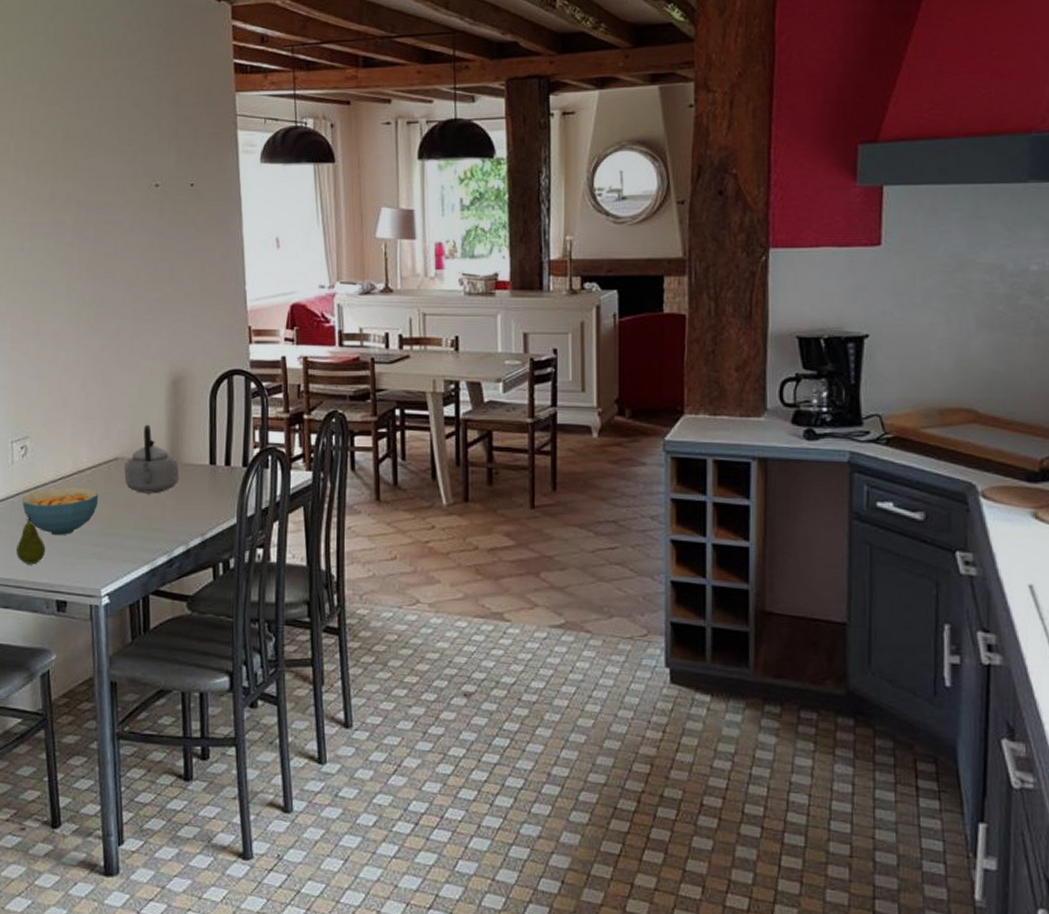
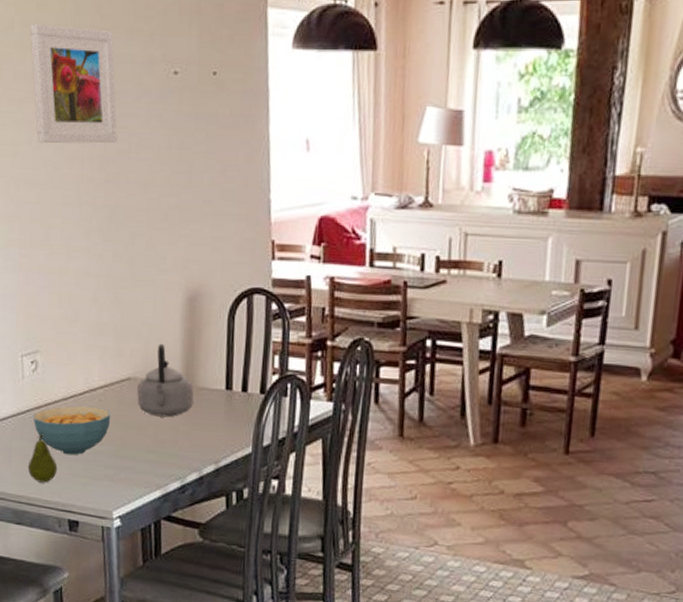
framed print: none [24,147,104,249] -> present [30,23,118,144]

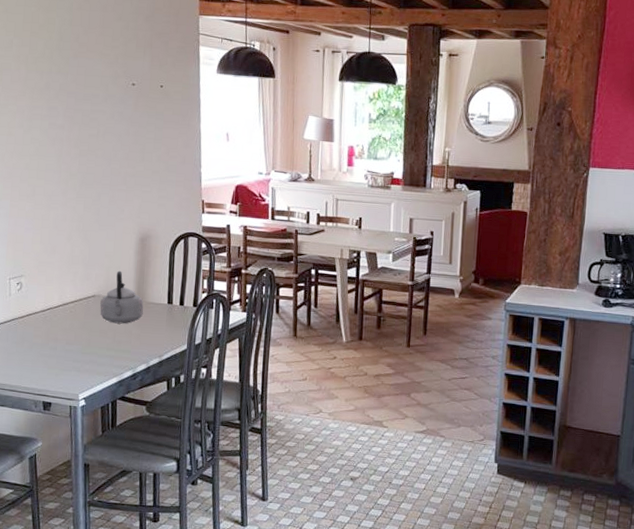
fruit: present [28,432,58,483] -> none [12,336,36,374]
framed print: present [30,23,118,144] -> none [24,45,89,129]
cereal bowl: present [33,405,111,456] -> none [17,315,79,353]

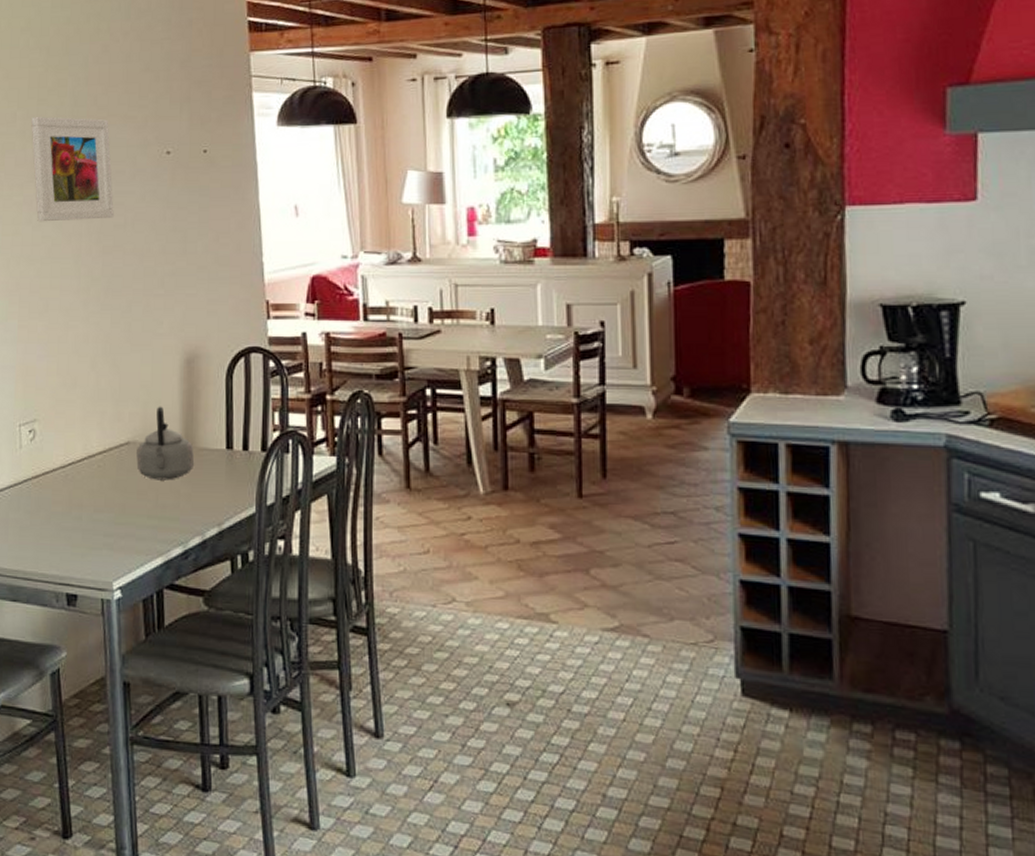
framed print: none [24,45,89,129] -> present [31,116,114,222]

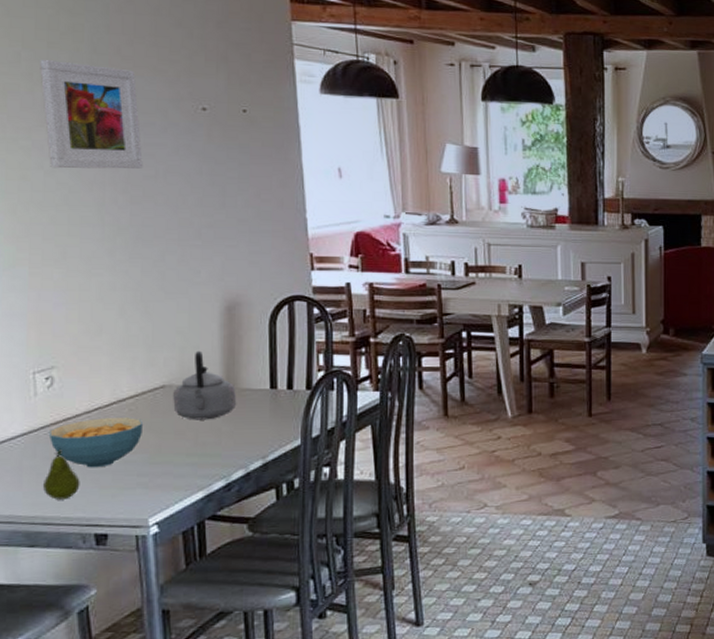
fruit: none [25,503,55,556] -> present [43,448,80,500]
cereal bowl: none [30,472,110,525] -> present [48,416,144,468]

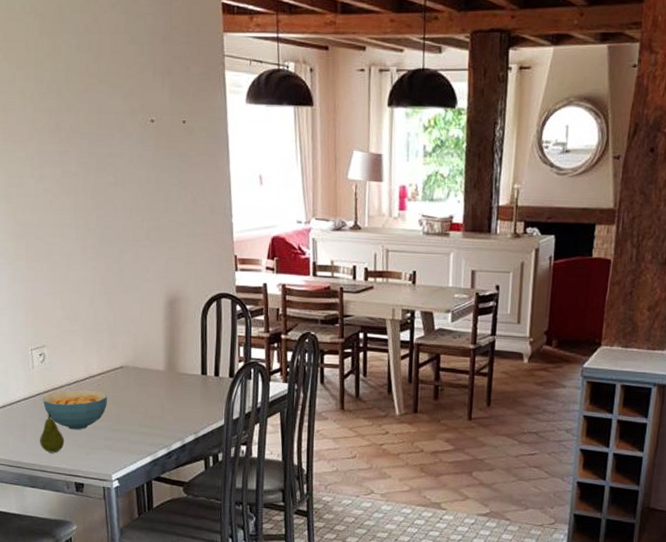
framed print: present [40,59,143,169] -> none [30,78,106,177]
teapot: present [173,351,237,420] -> none [129,338,176,398]

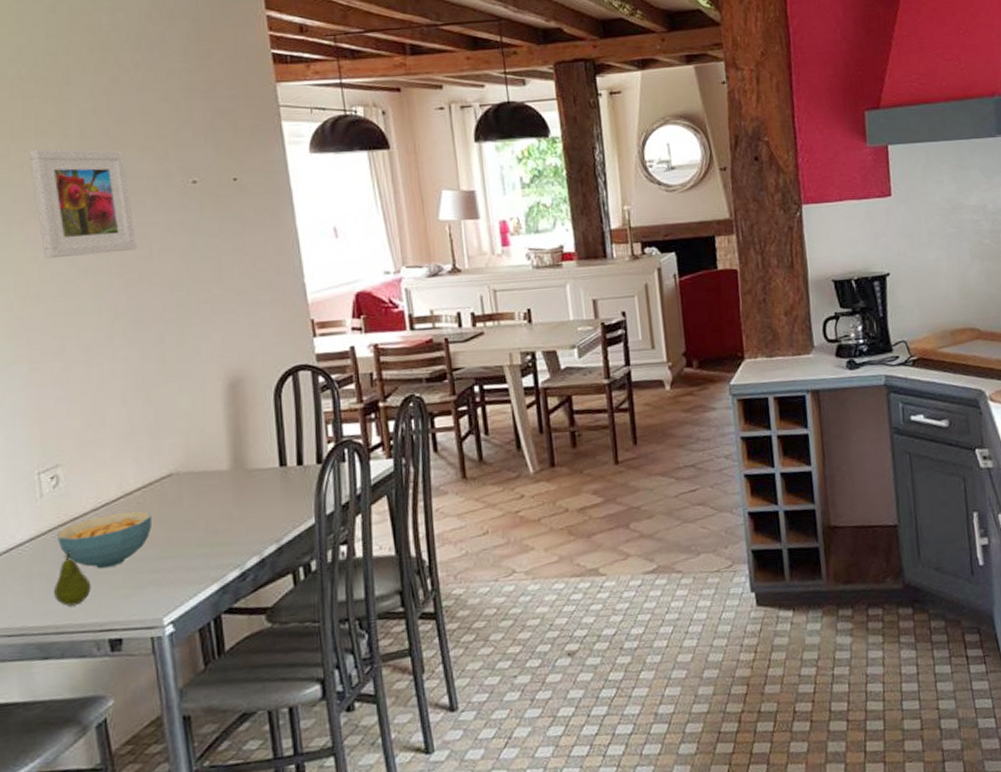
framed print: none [30,78,106,177] -> present [29,149,137,259]

